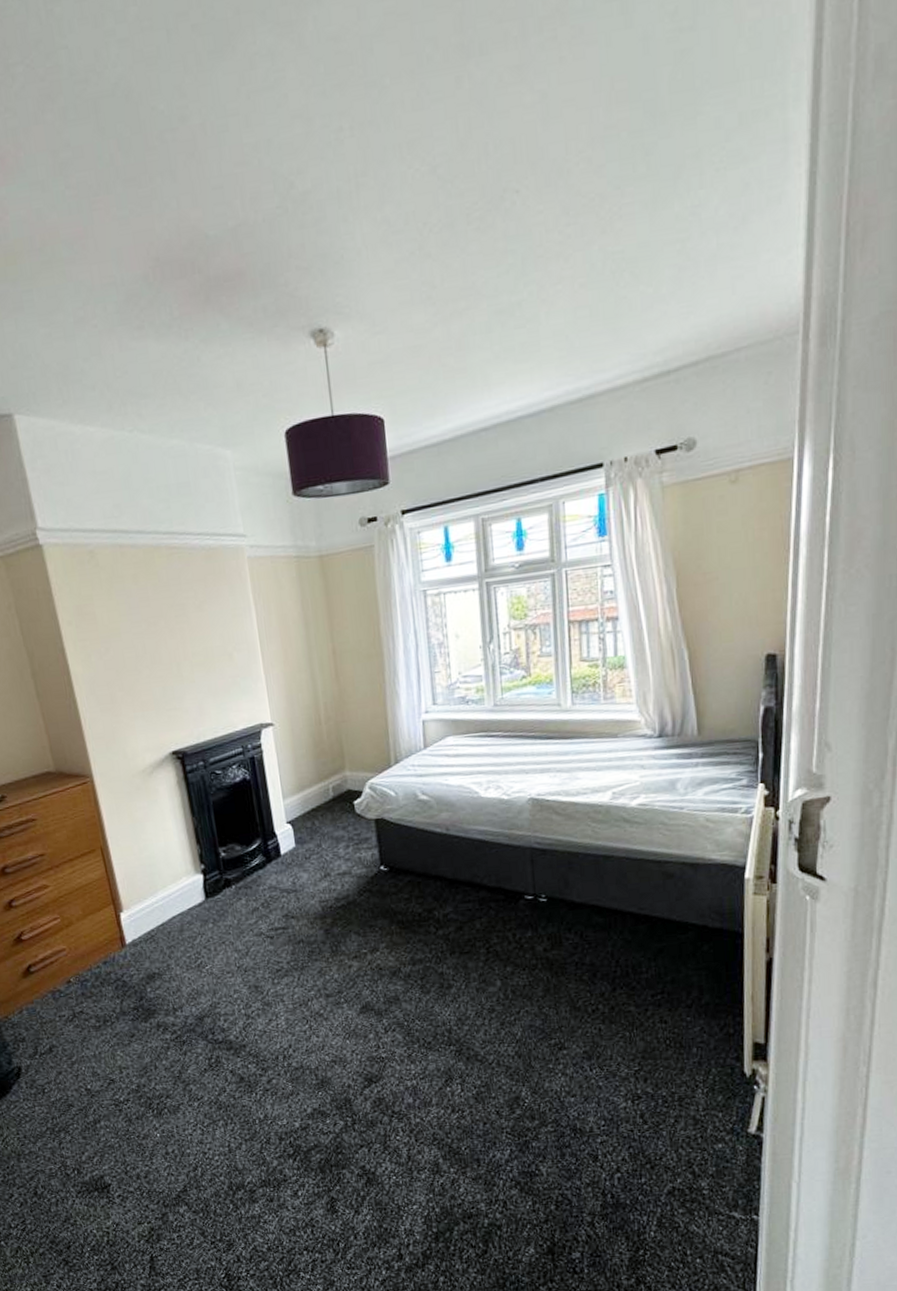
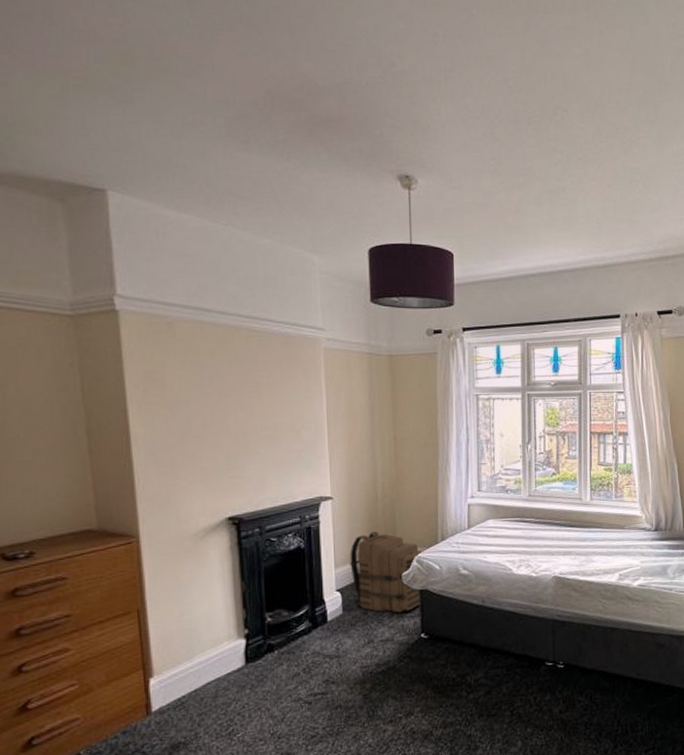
backpack: none [297,757,377,845] -> present [350,531,424,613]

